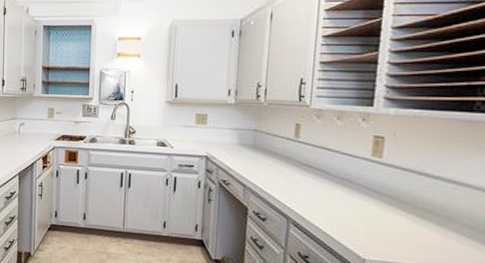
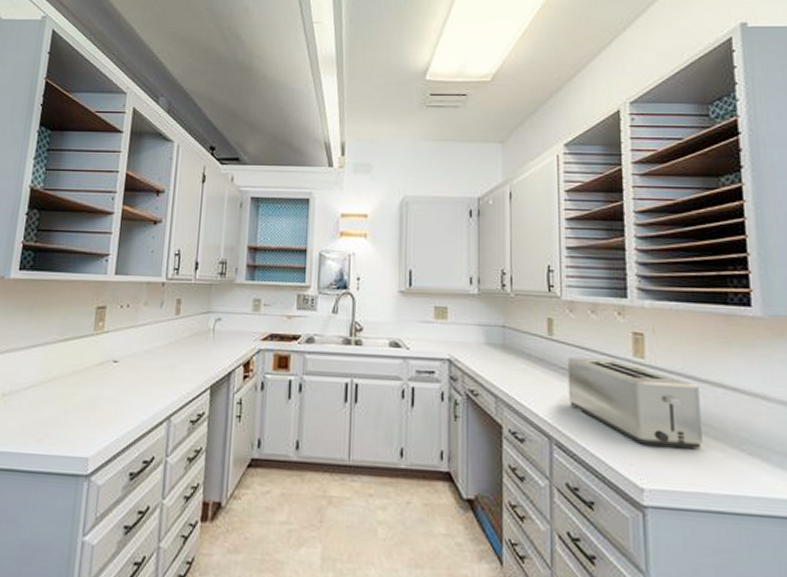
toaster: none [307,156,430,231] -> present [567,357,702,448]

